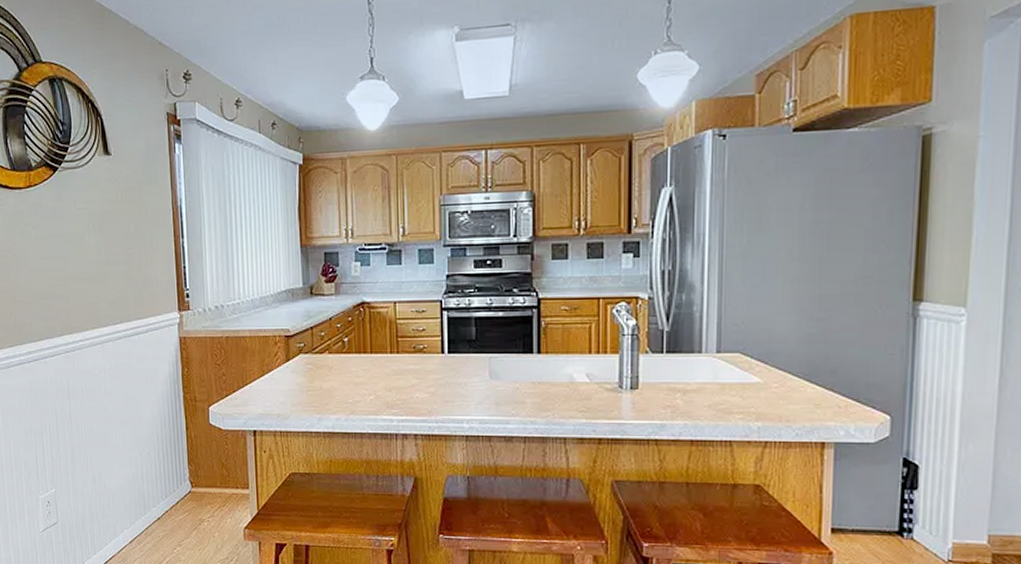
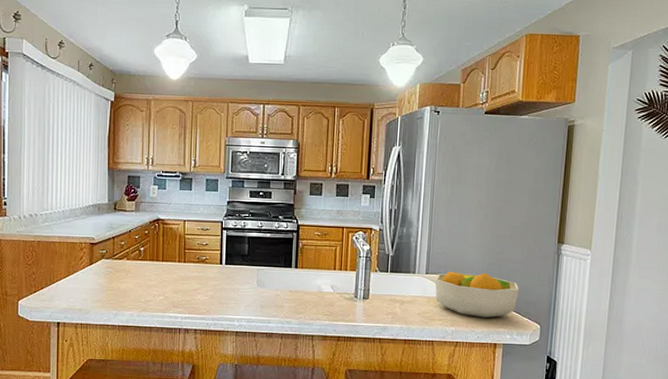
fruit bowl: none [729,347,855,409] -> present [434,271,519,318]

